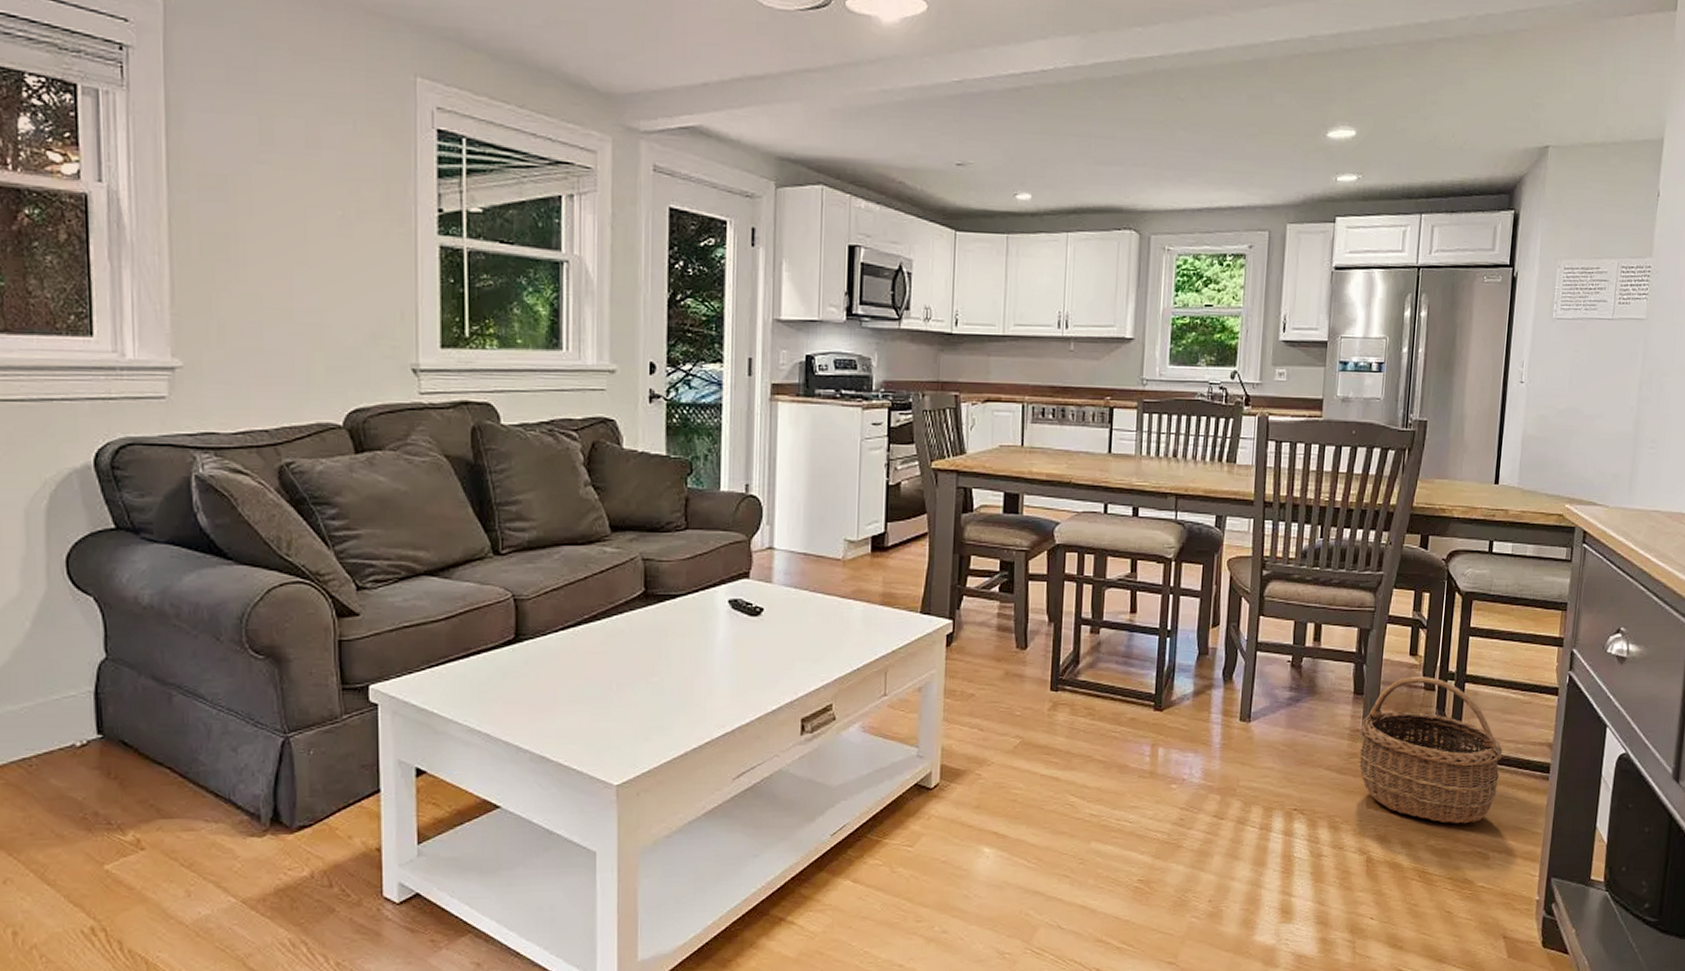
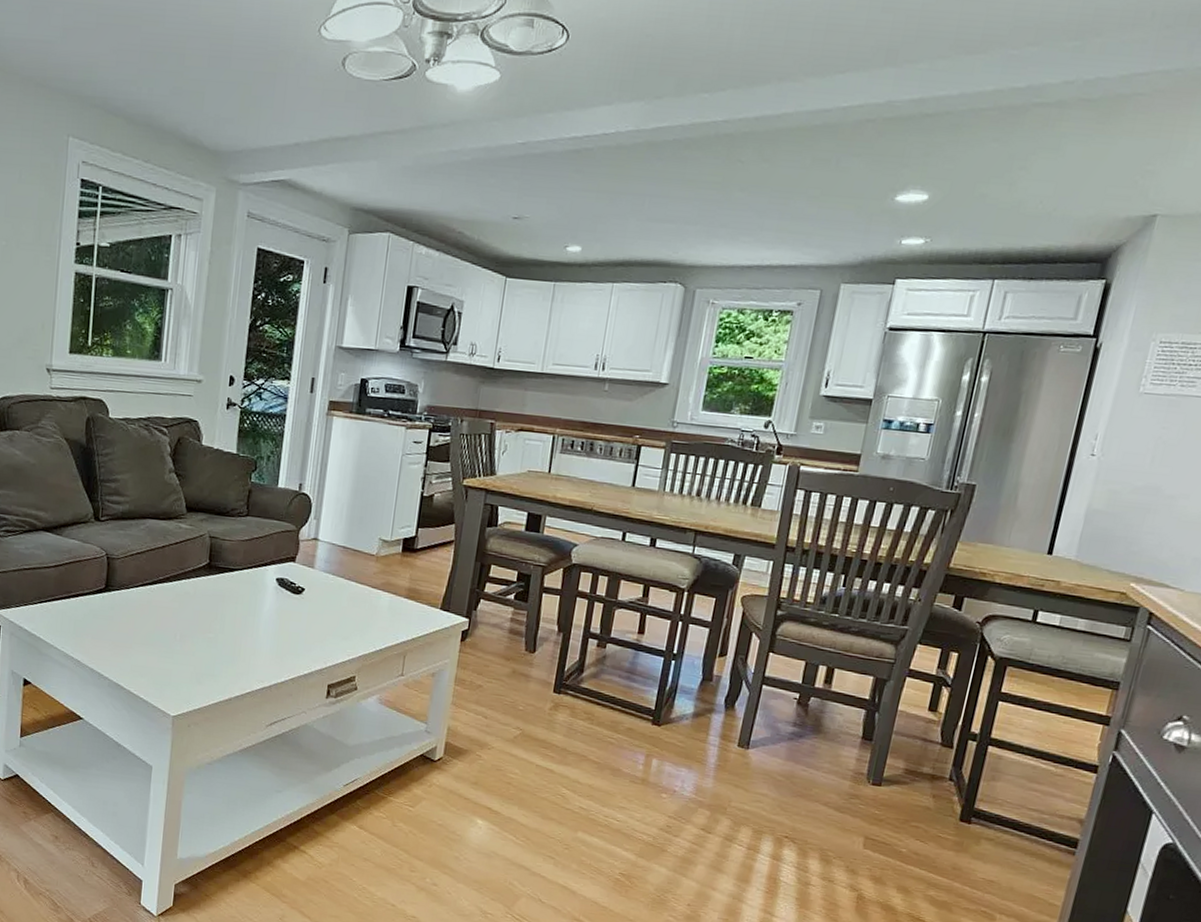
wicker basket: present [1359,677,1503,824] -> none [859,731,1025,882]

